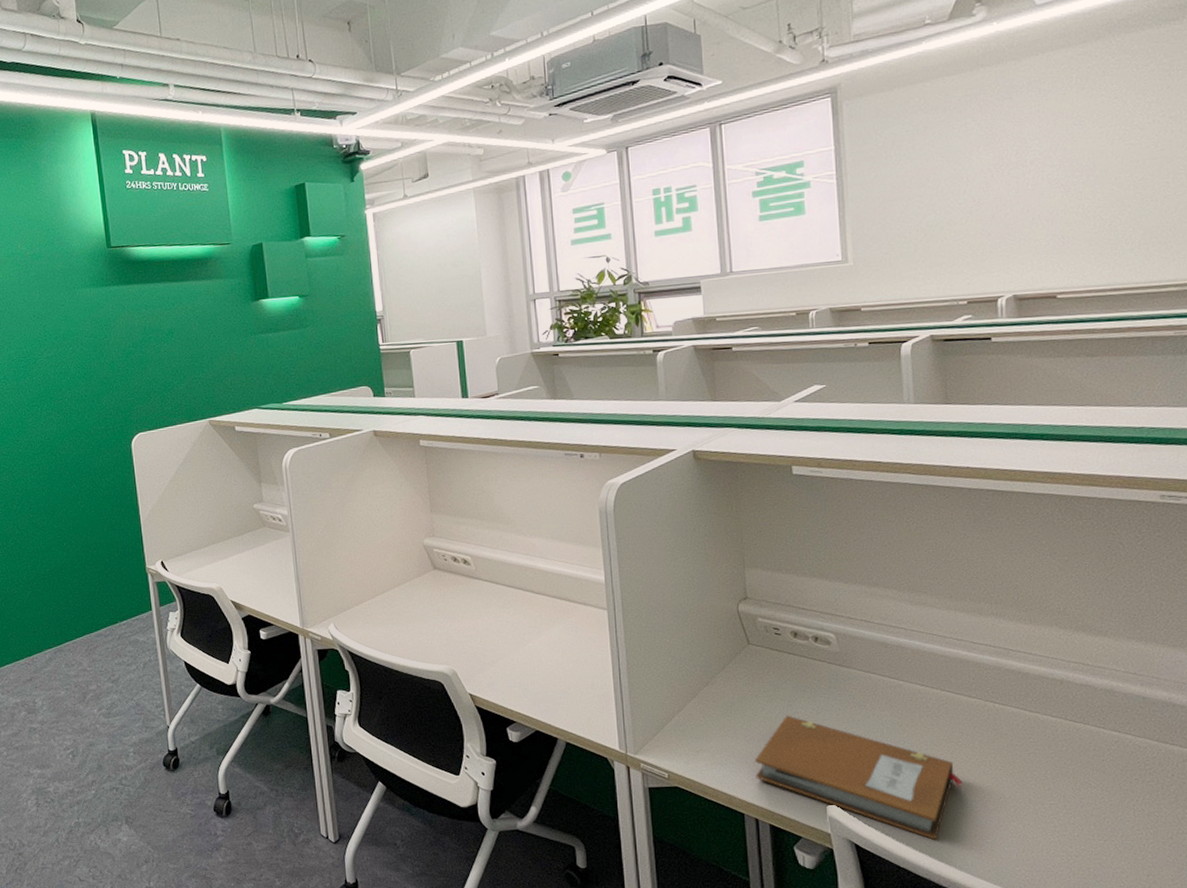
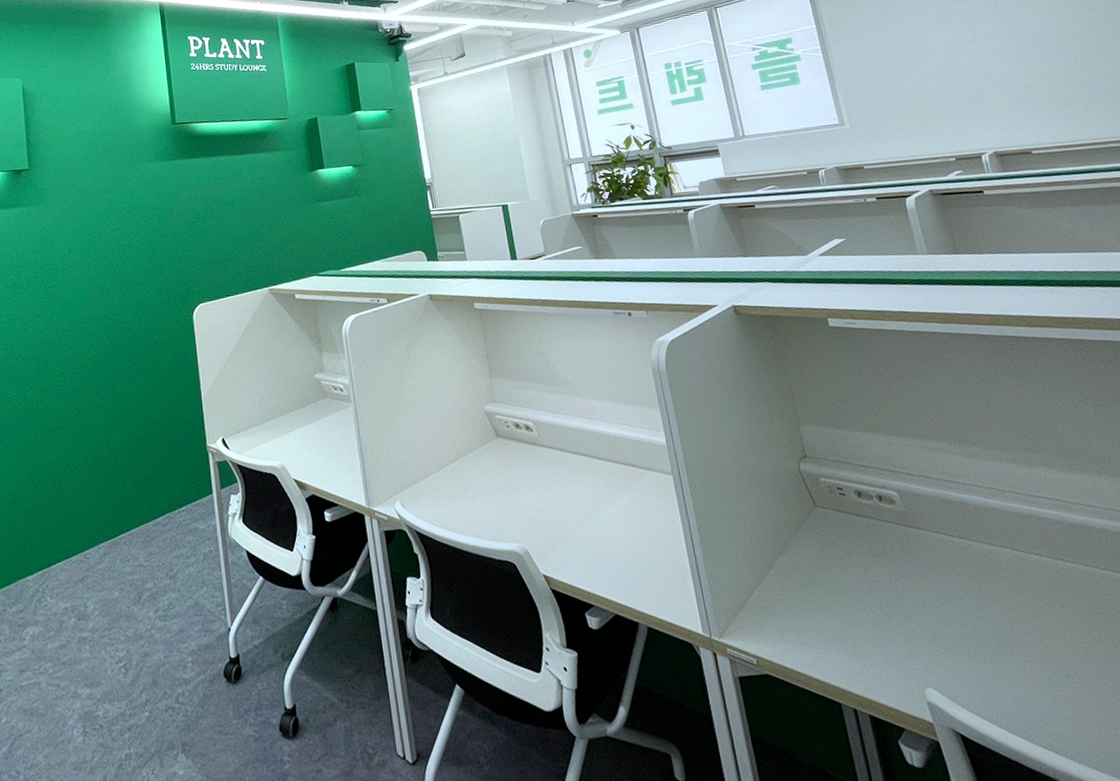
notebook: present [755,715,963,840] -> none [842,584,1054,725]

